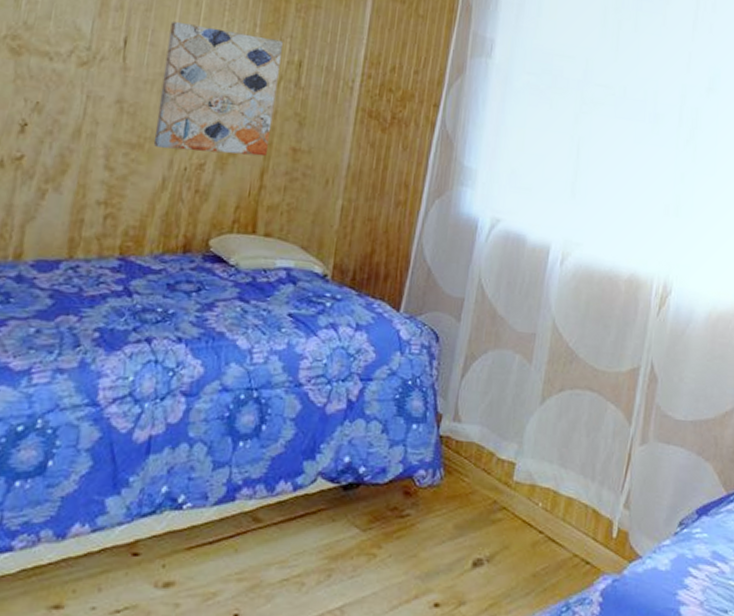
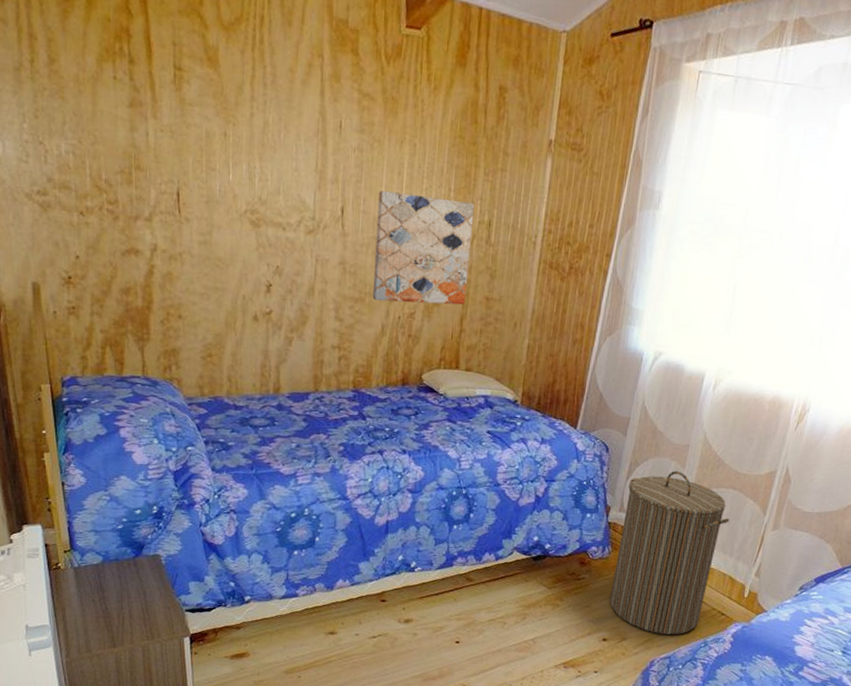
laundry hamper: none [442,366,588,595] -> present [609,470,730,635]

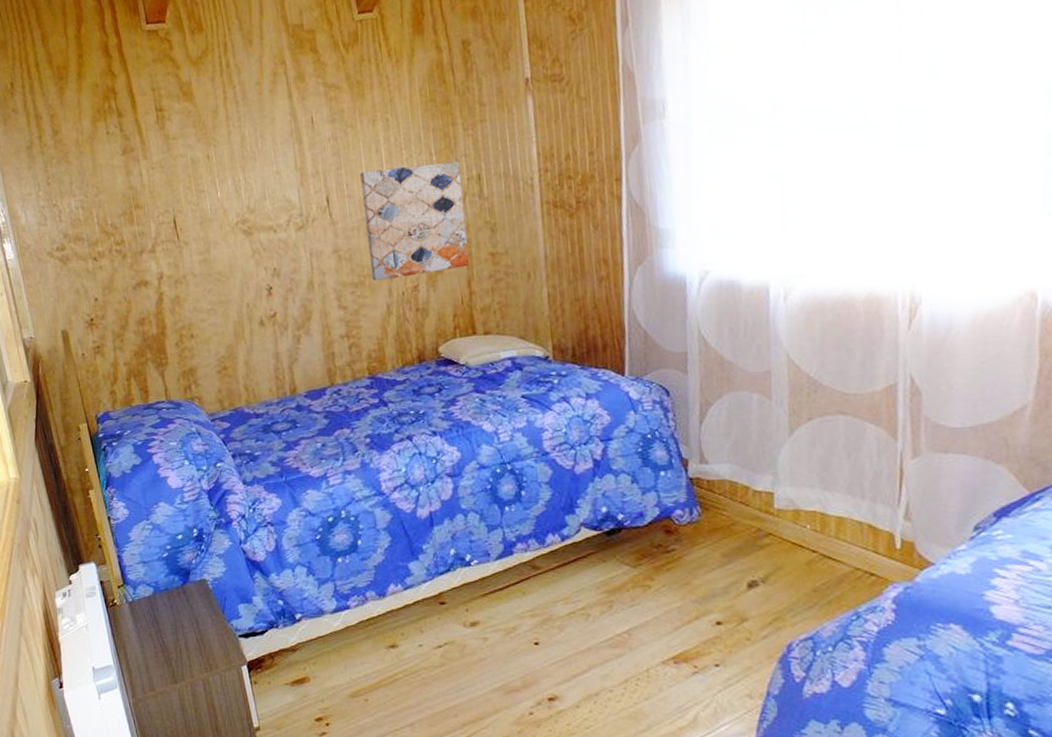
laundry hamper: present [609,470,730,635] -> none [704,403,849,609]

